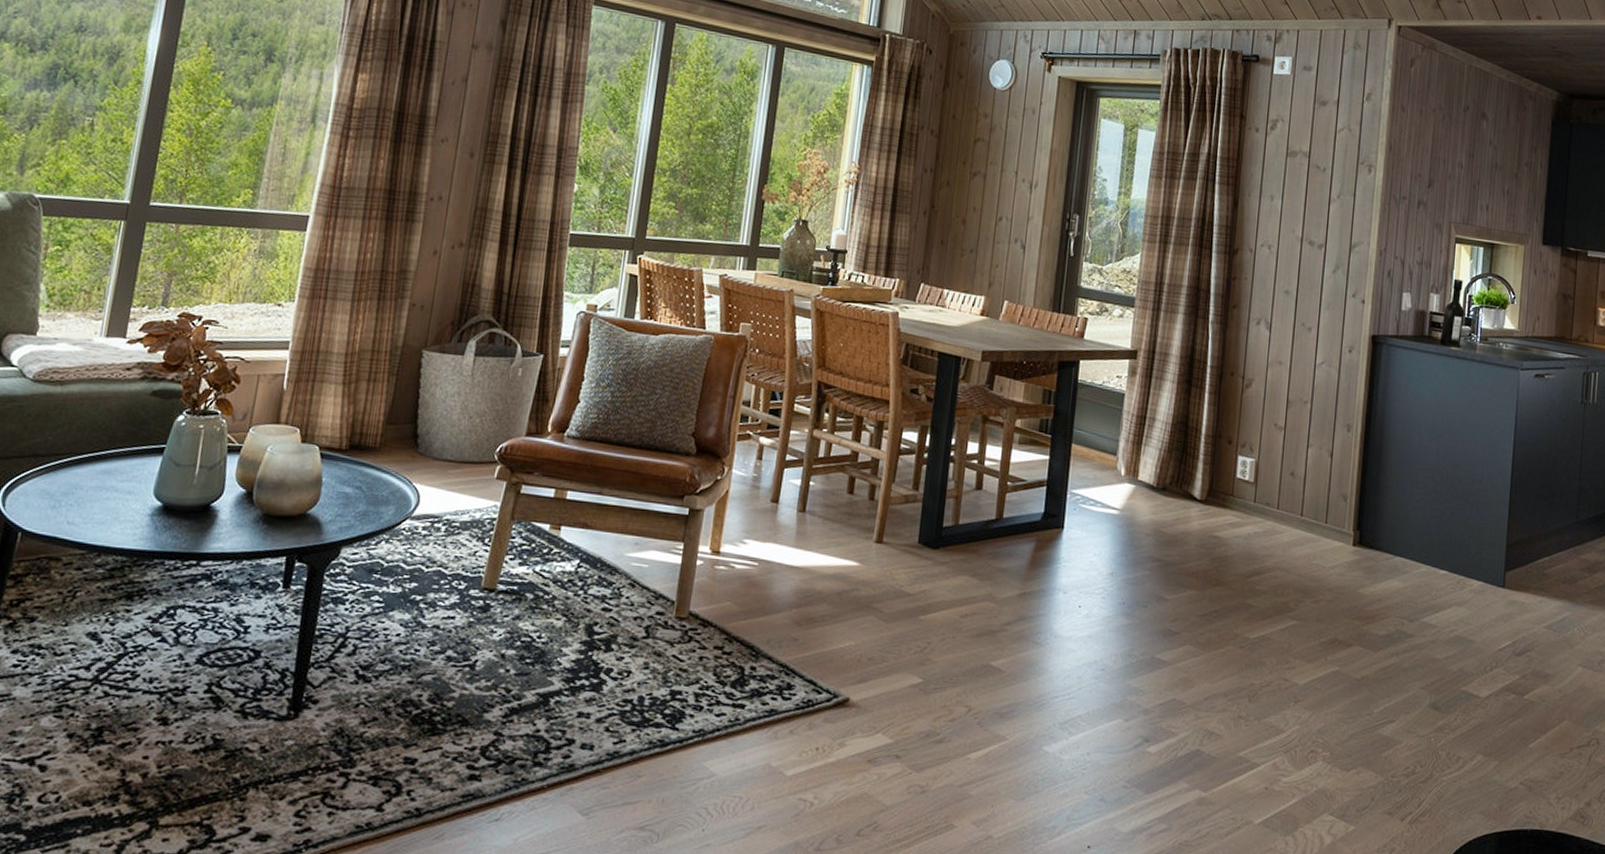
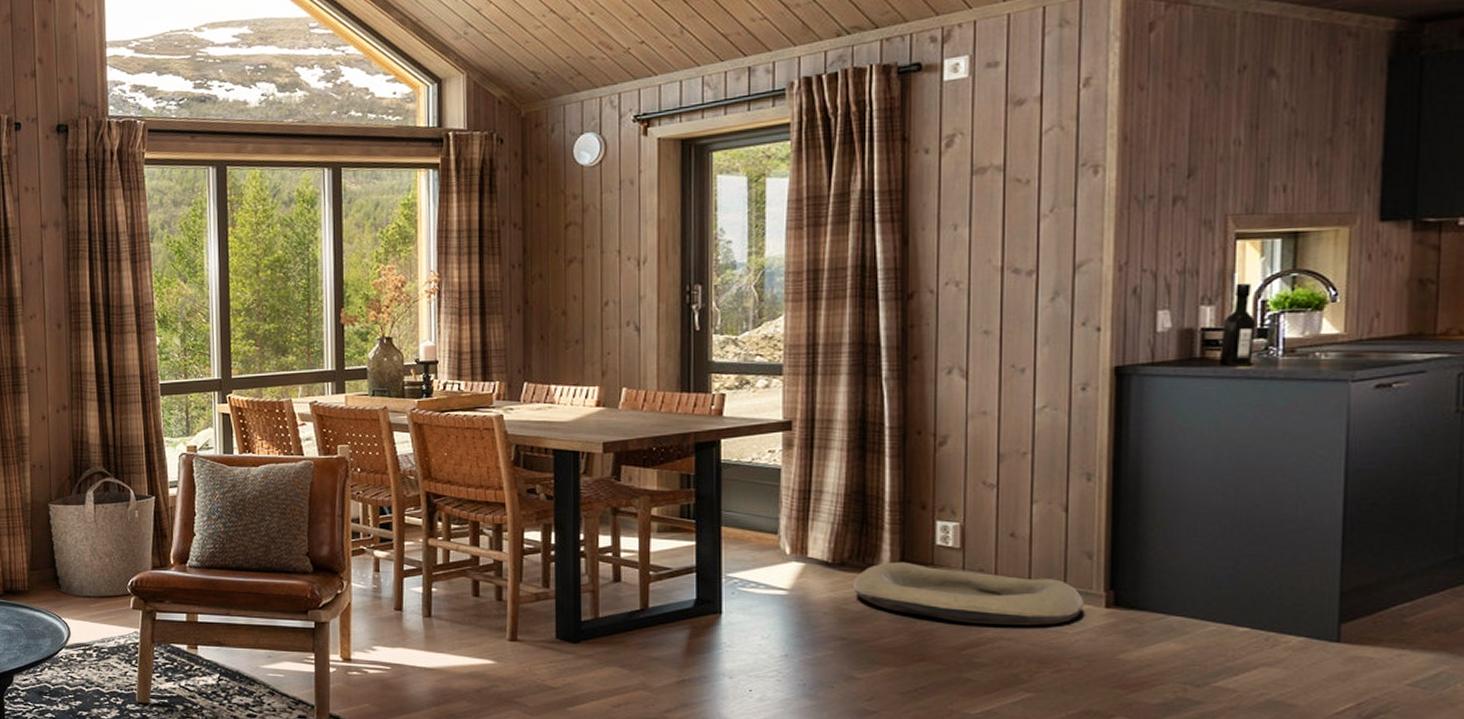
dog bed: none [1171,490,1338,559] -> present [854,561,1083,625]

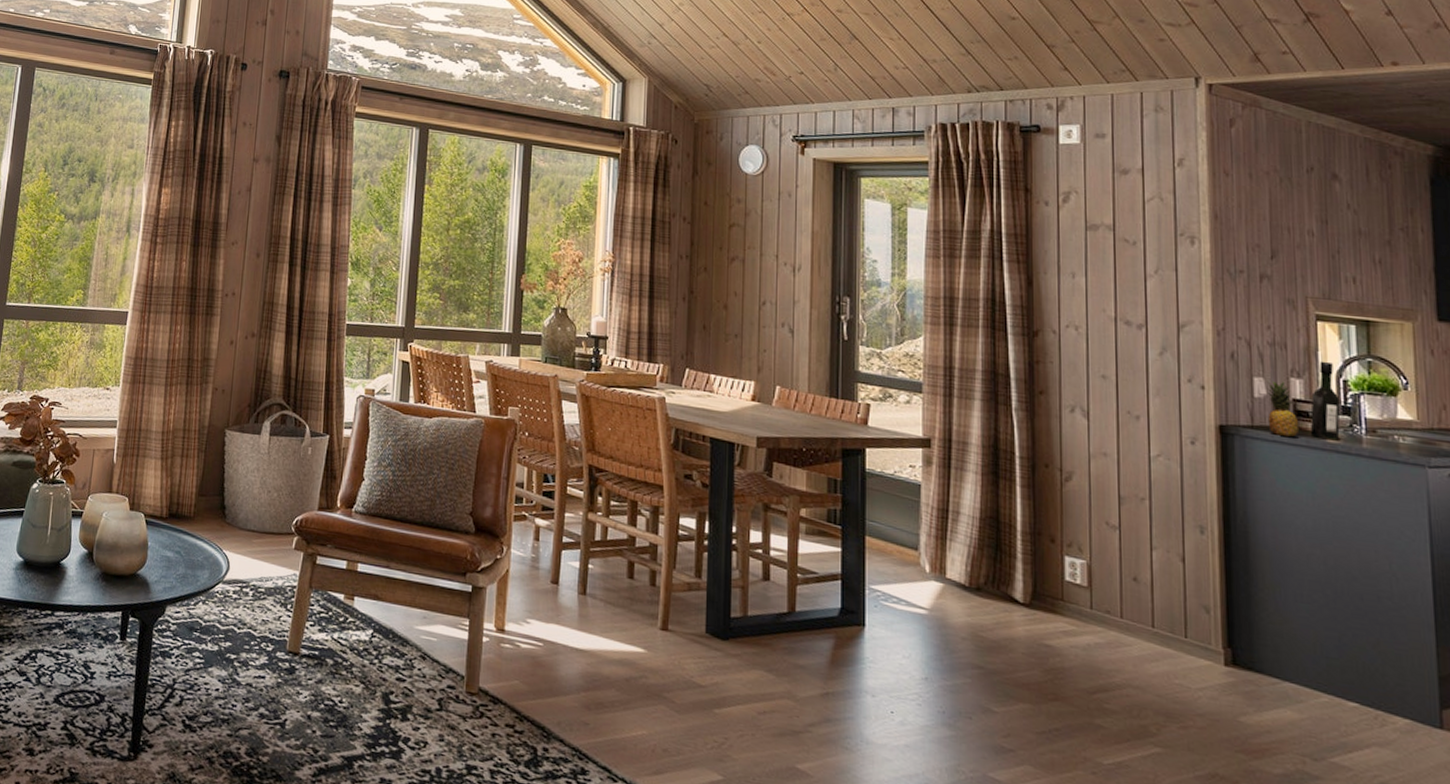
dog bed: present [854,561,1083,625] -> none [989,593,1204,678]
fruit: none [1171,310,1207,370] -> present [1268,381,1300,437]

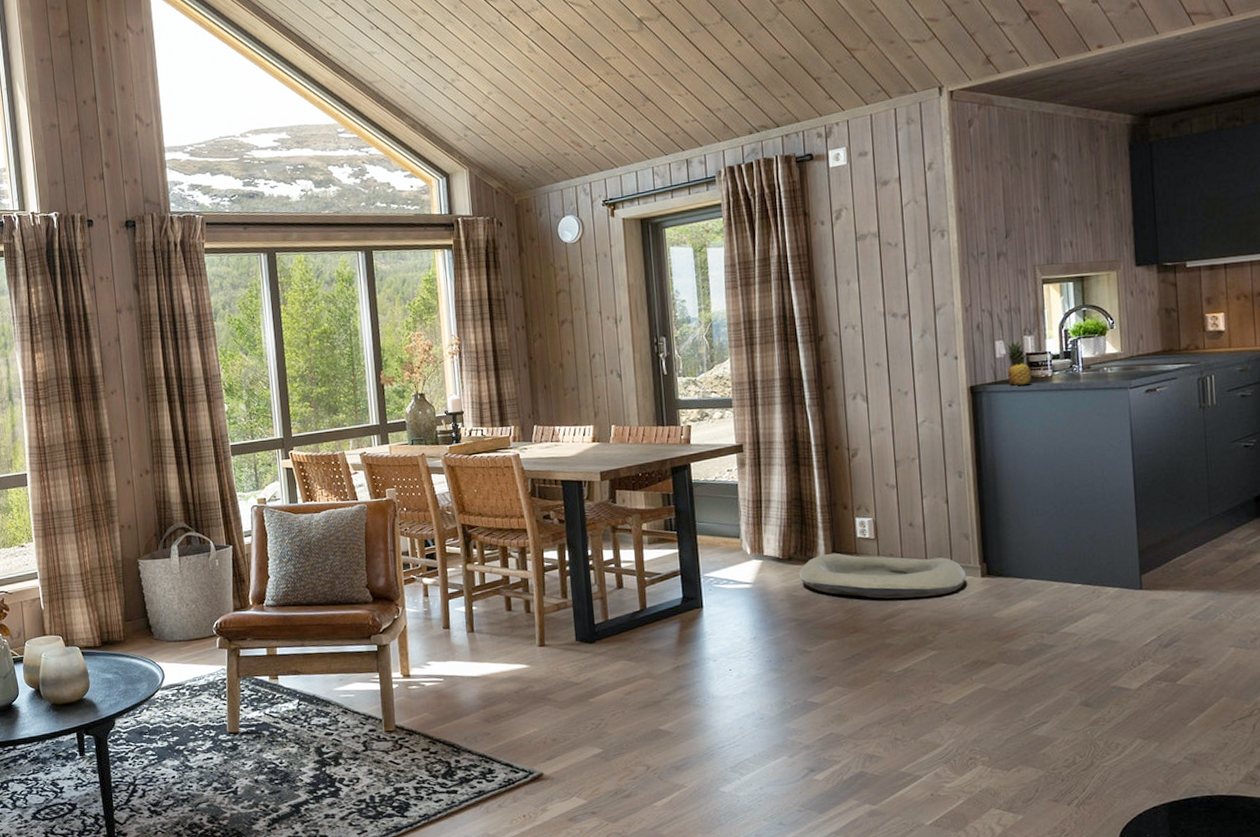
dog bed: none [989,593,1204,678] -> present [800,552,966,599]
bottle: present [1310,361,1341,441] -> none [1040,317,1063,382]

